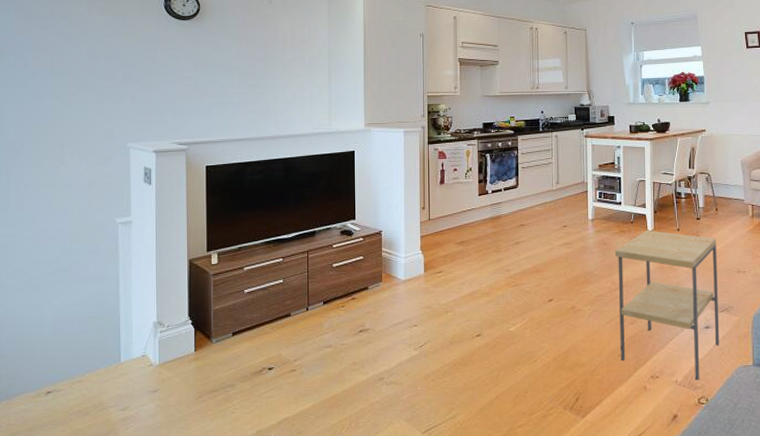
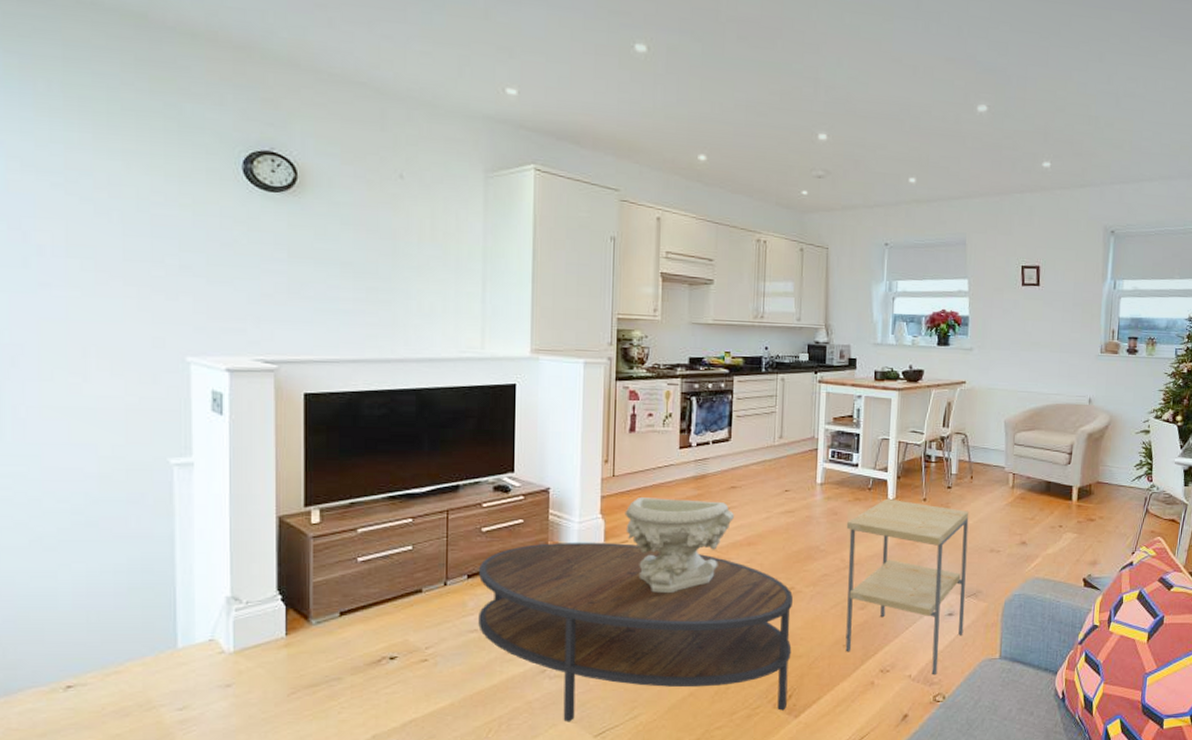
coffee table: none [332,273,576,421] -> present [478,542,793,722]
decorative bowl: none [439,236,524,313] -> present [625,497,734,593]

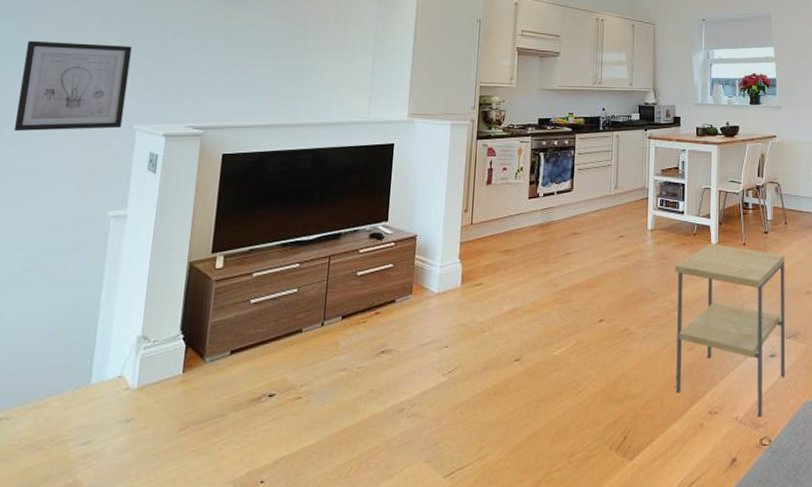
wall art: none [29,248,171,363] -> present [13,40,132,132]
coffee table: present [478,542,793,722] -> none [348,285,627,462]
decorative bowl: present [625,497,734,593] -> none [480,243,575,333]

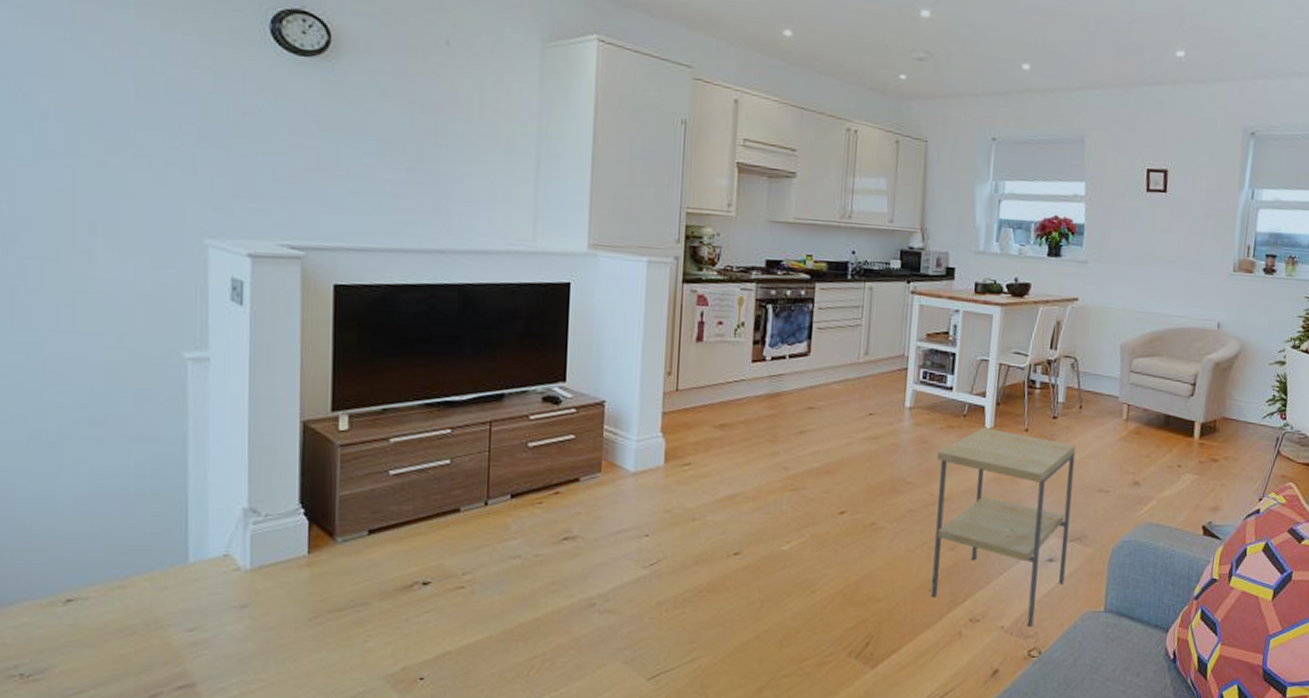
wall art: present [13,40,132,132] -> none [30,111,187,243]

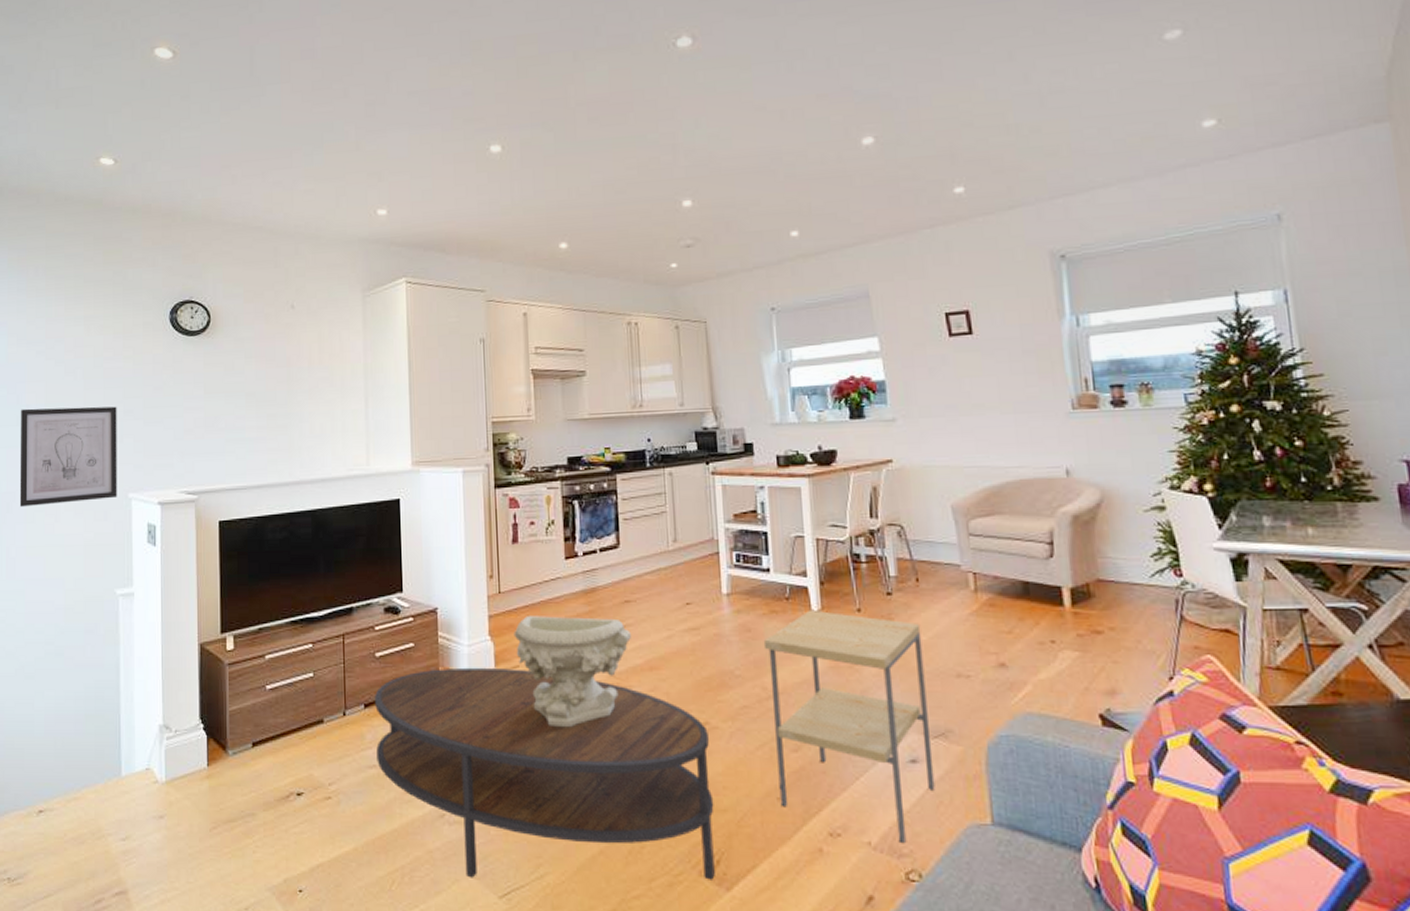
wall art: none [30,111,187,243] -> present [19,406,117,507]
coffee table: none [522,462,874,663] -> present [375,667,715,880]
decorative bowl: none [688,415,811,523] -> present [513,616,631,727]

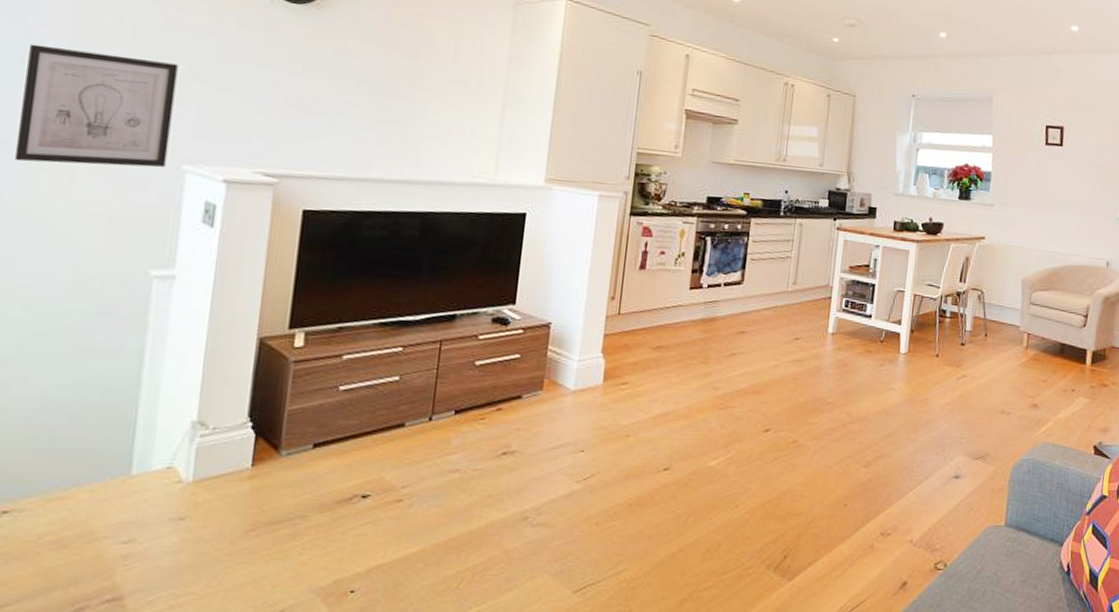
coffee table: present [375,667,715,880] -> none [461,380,796,575]
decorative bowl: present [513,616,631,727] -> none [626,338,741,440]
side table: present [763,609,935,844] -> none [846,352,982,541]

